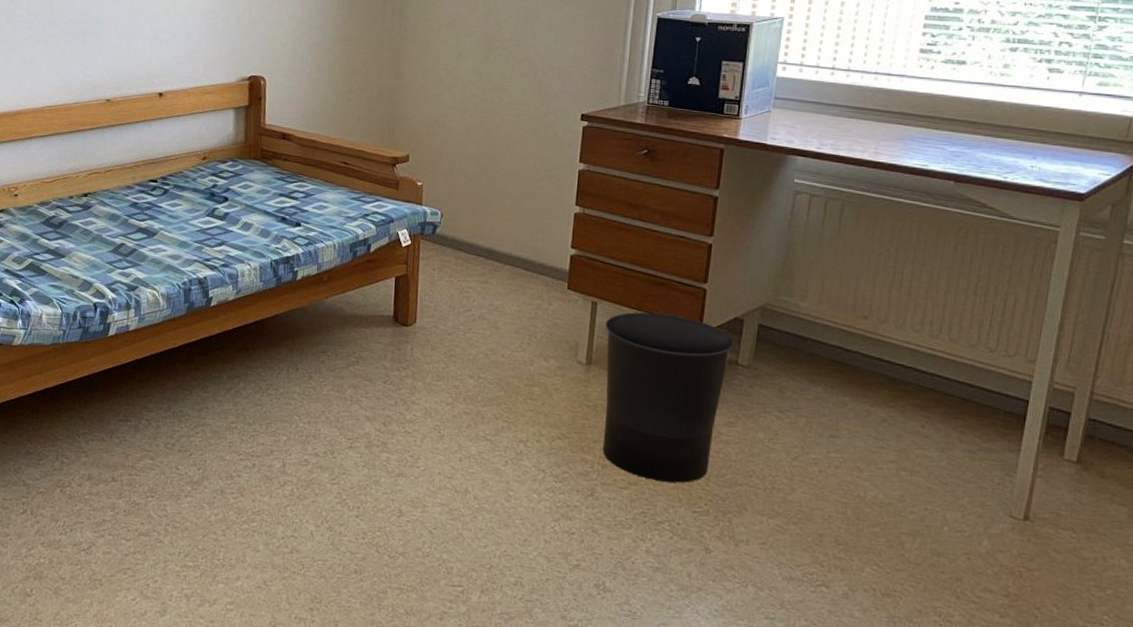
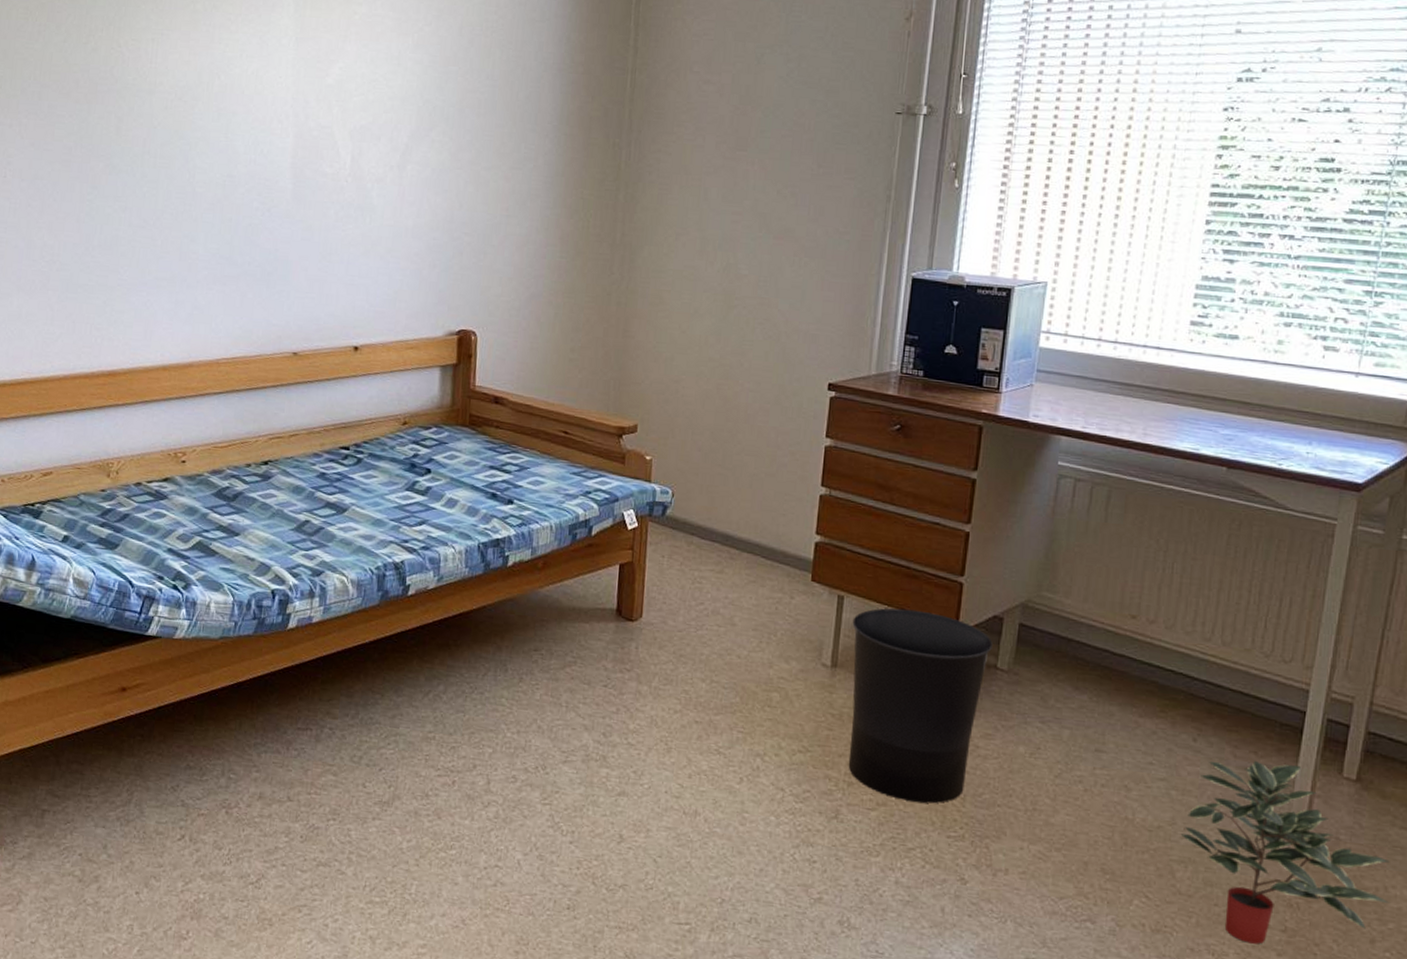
potted plant: none [909,444,1109,608] -> present [1180,760,1390,944]

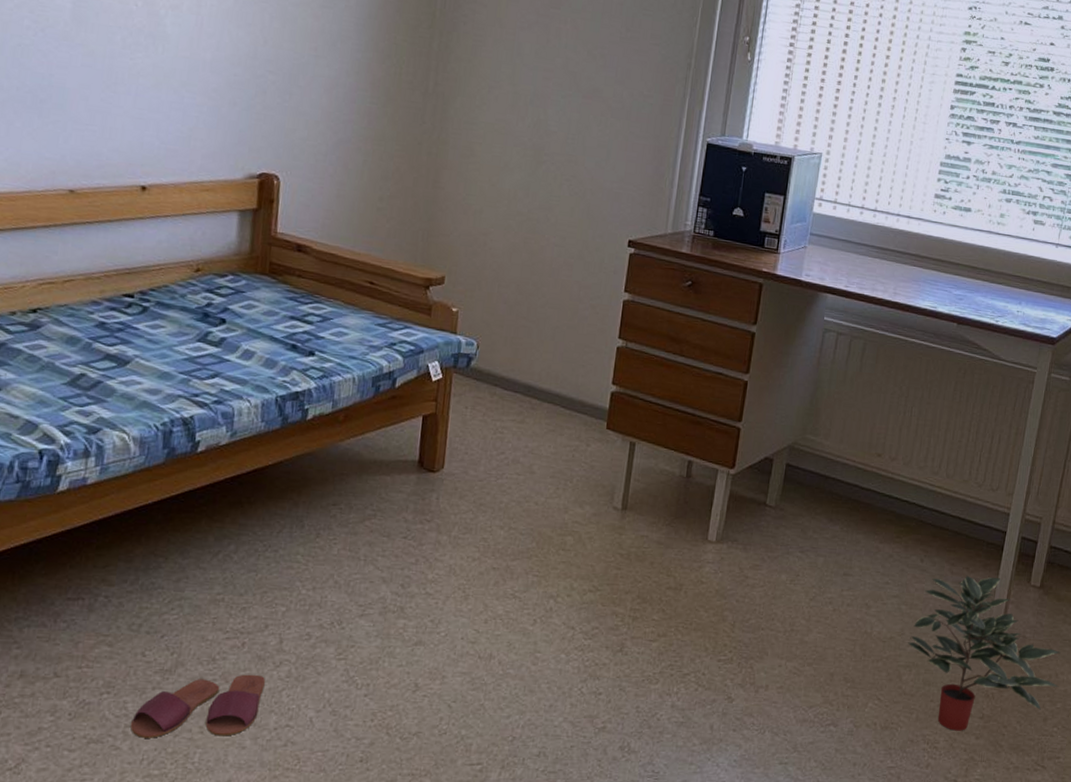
slippers: none [354,811,475,871] -> present [131,674,265,738]
waste bin: present [848,608,993,804] -> none [633,452,763,631]

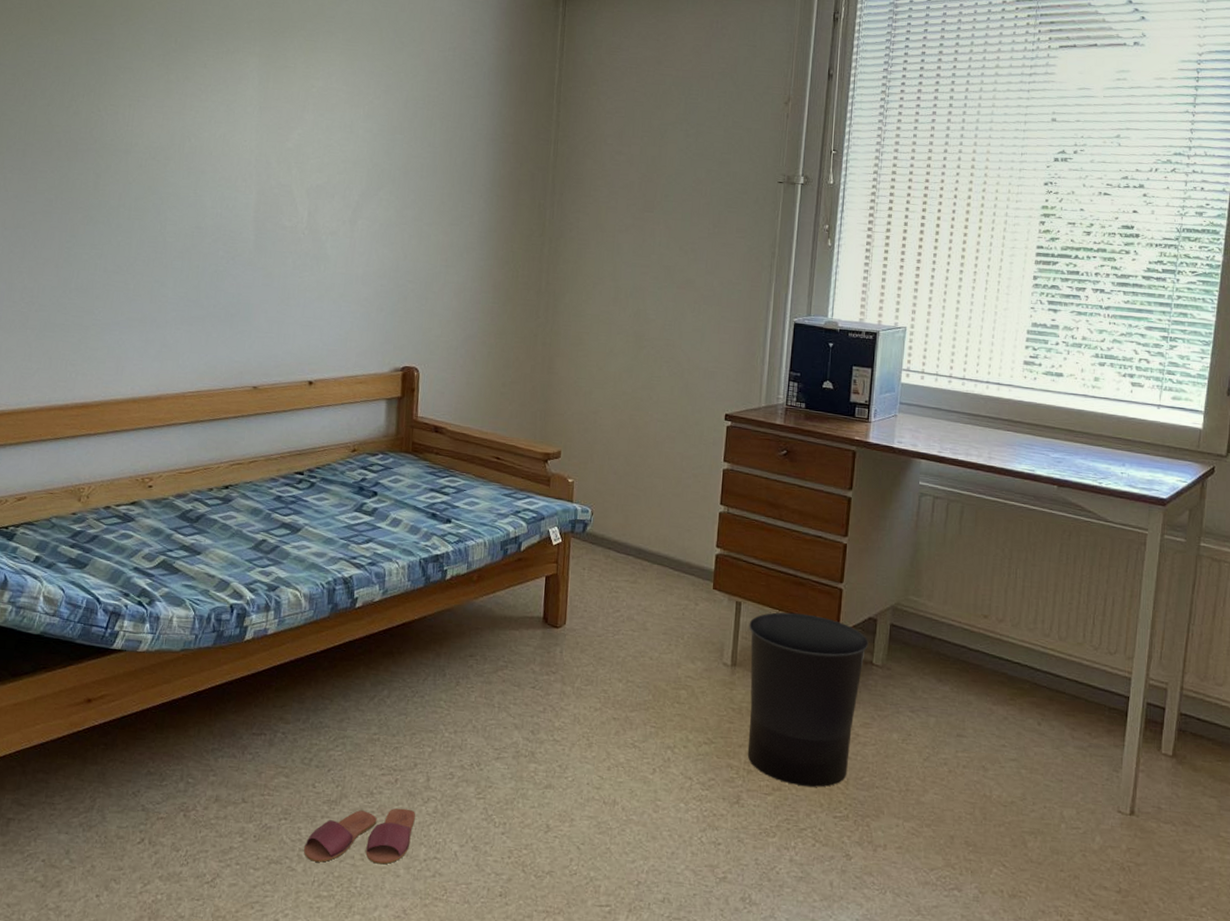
waste bin: none [633,452,763,631] -> present [747,612,869,787]
potted plant: present [907,575,1061,731] -> none [1030,740,1203,905]

